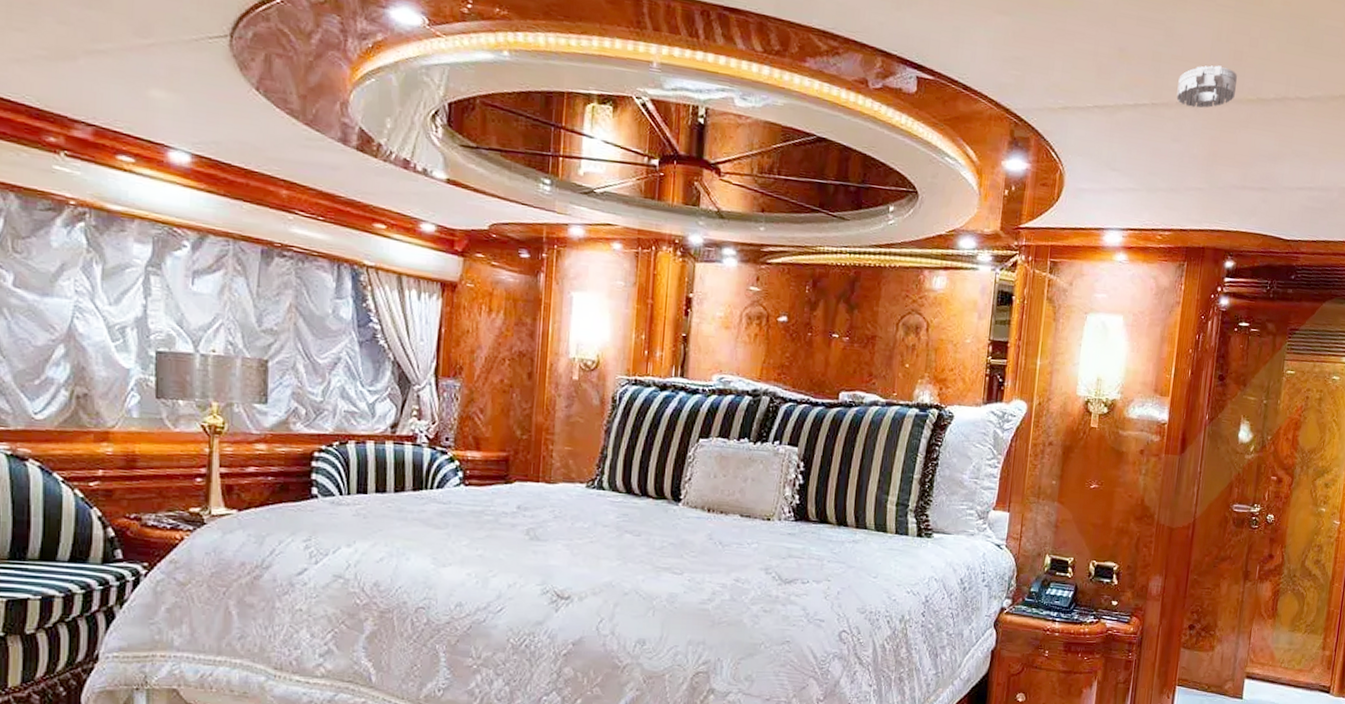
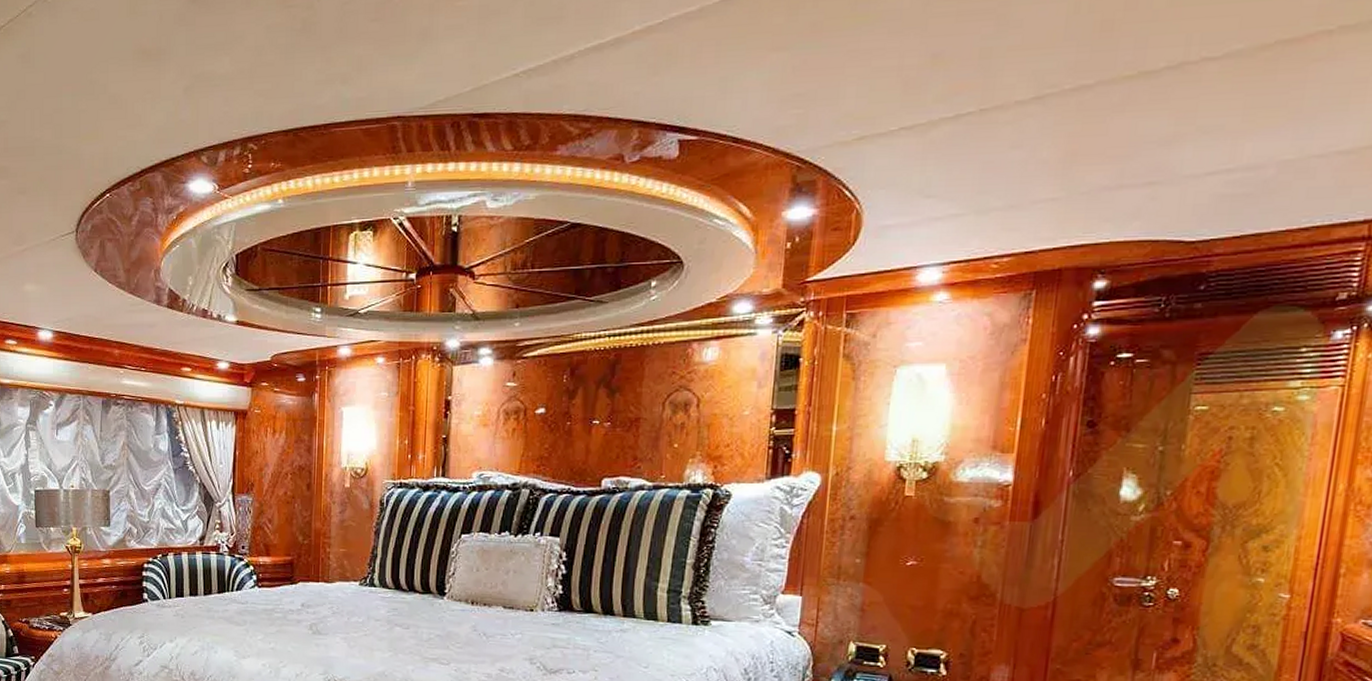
smoke detector: present [1176,65,1238,108] -> none [1015,44,1107,103]

